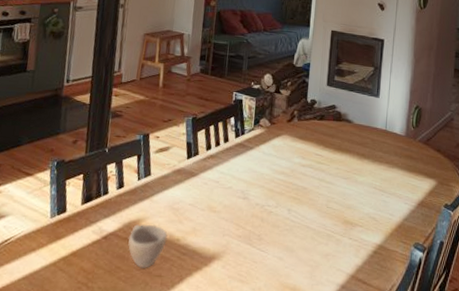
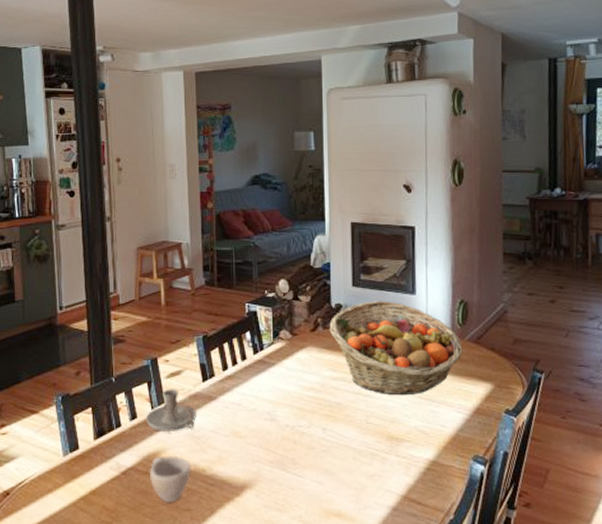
candle holder: none [132,163,178,203] -> present [146,389,196,433]
fruit basket: none [303,100,414,185] -> present [329,301,463,396]

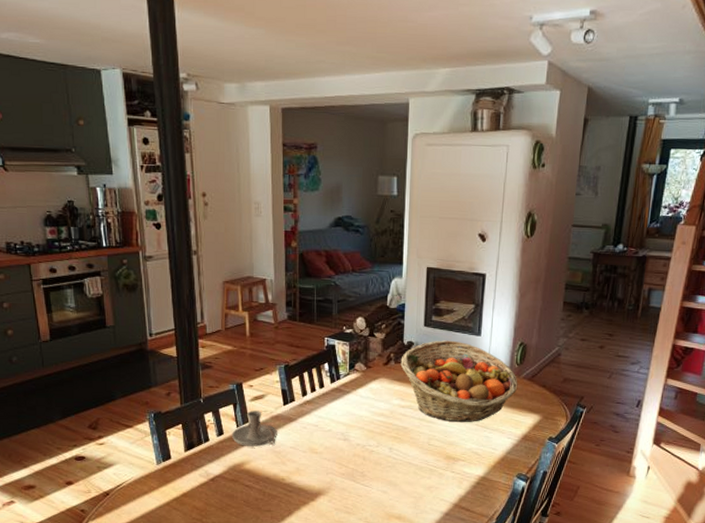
cup: present [149,455,191,503] -> none [234,466,272,505]

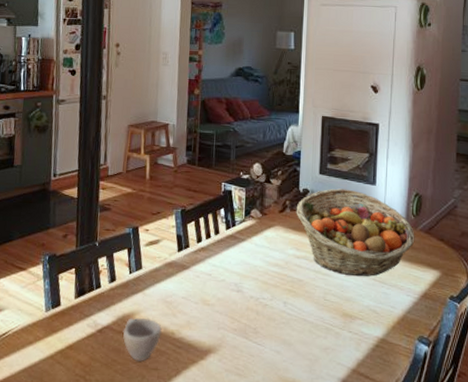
candle holder: present [232,410,277,448] -> none [124,256,170,296]
cup: none [234,466,272,505] -> present [122,318,162,361]

